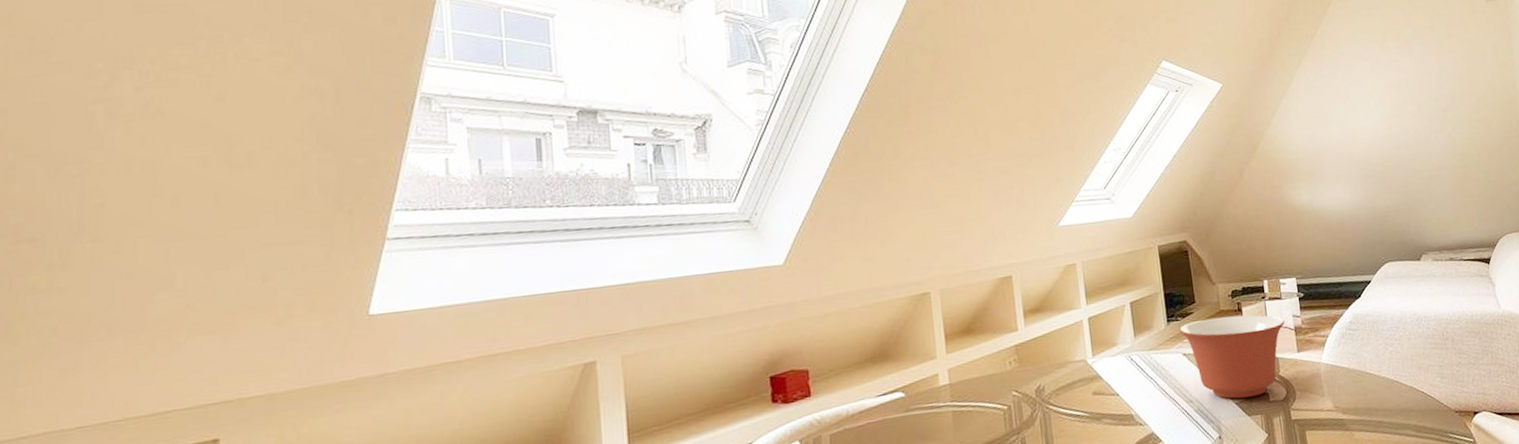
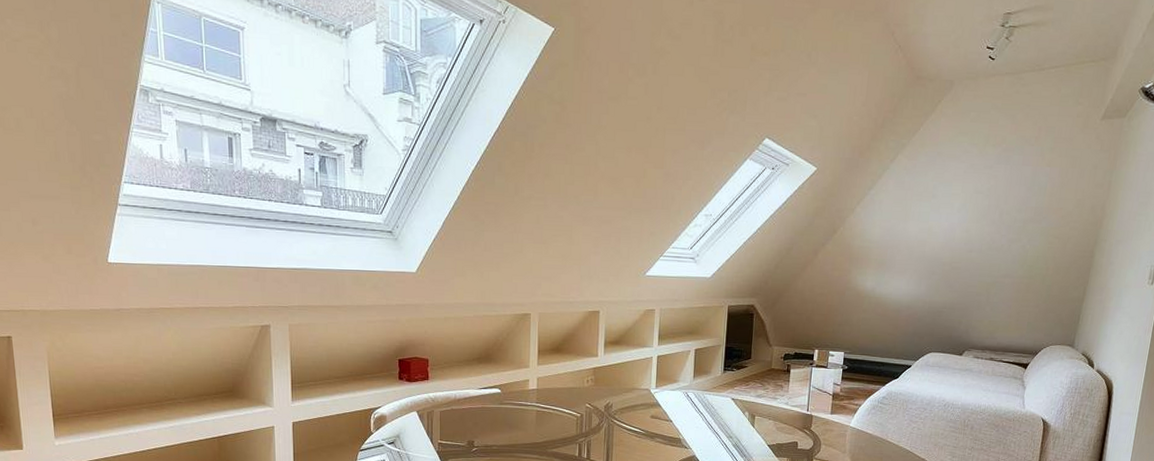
mixing bowl: present [1179,314,1285,399] -> none [733,373,826,442]

